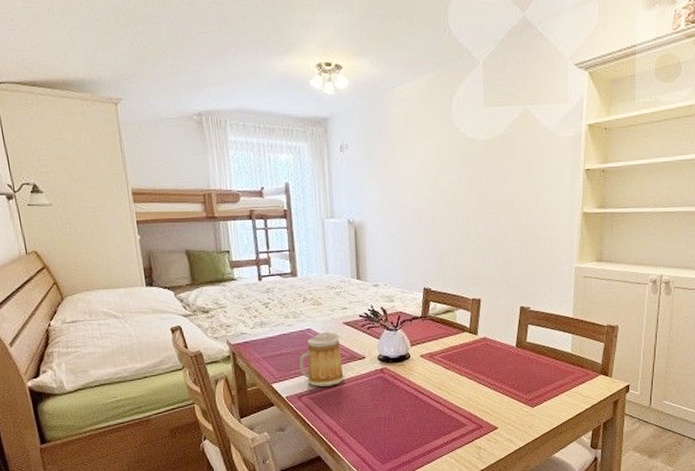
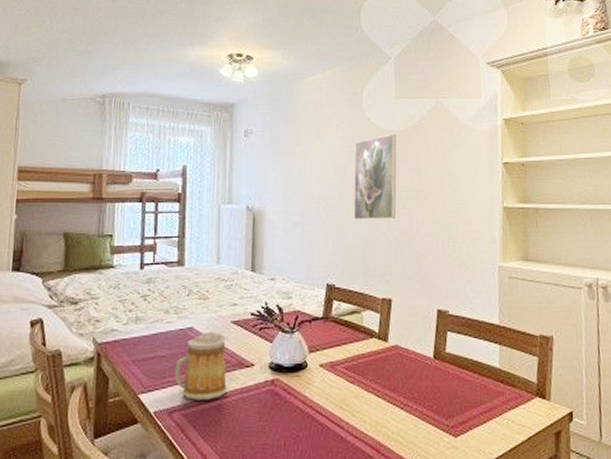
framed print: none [445,144,486,230] -> present [353,134,397,220]

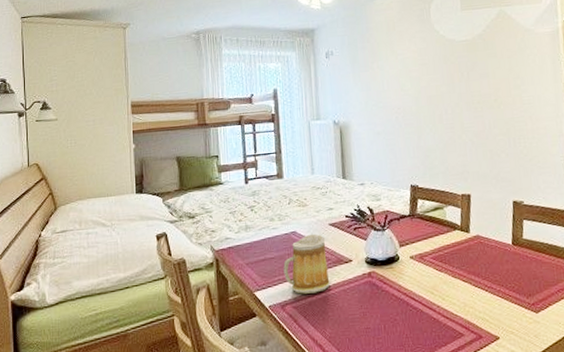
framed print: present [353,134,397,220] -> none [426,43,469,126]

